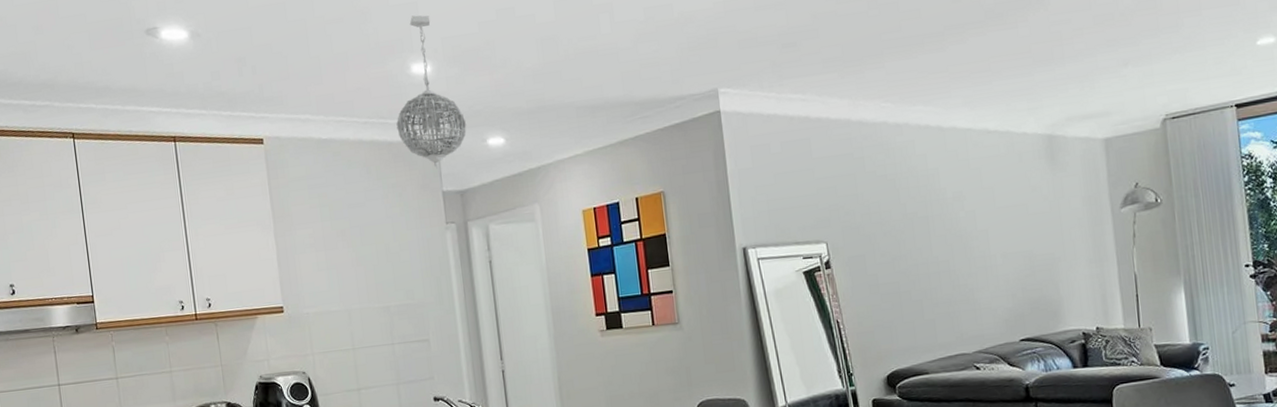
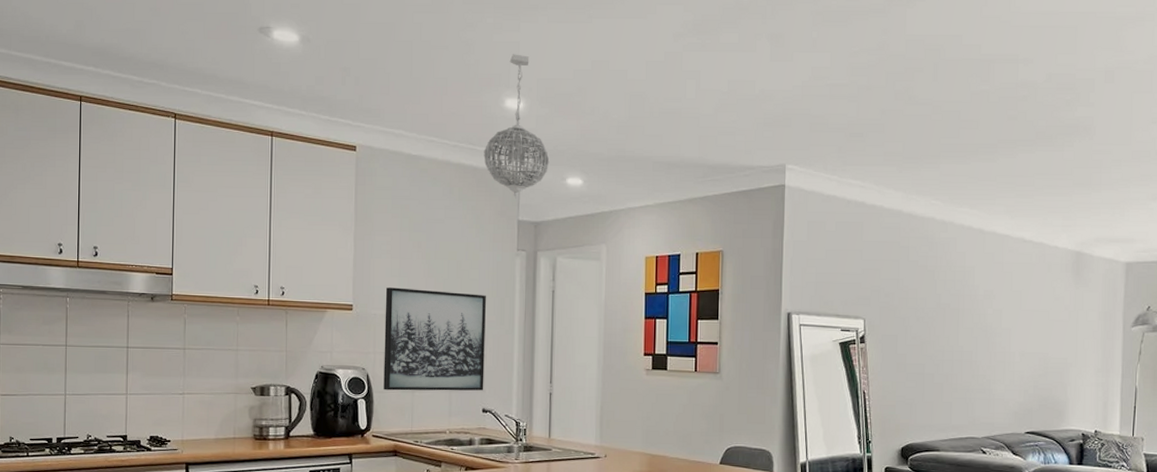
wall art: none [314,276,433,392] -> present [383,287,486,391]

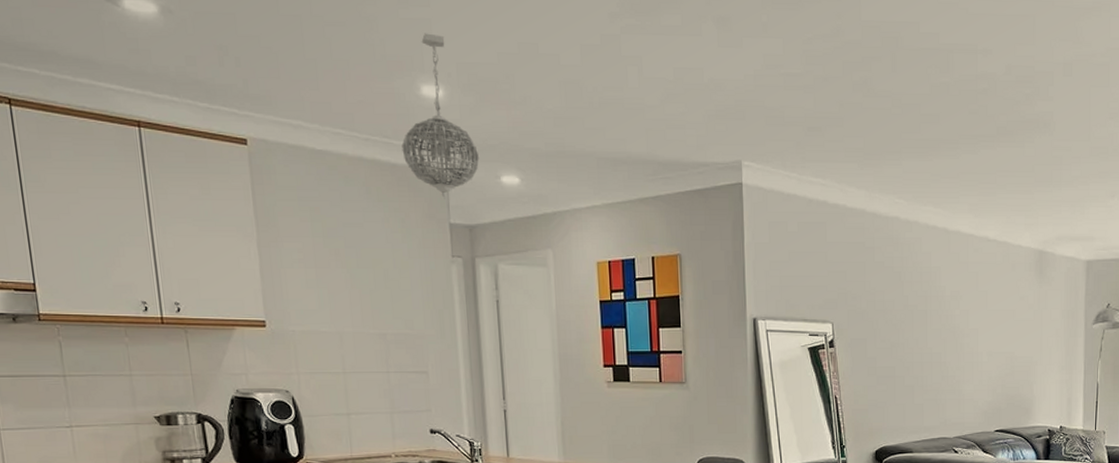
wall art: present [383,287,486,391] -> none [302,300,430,414]

